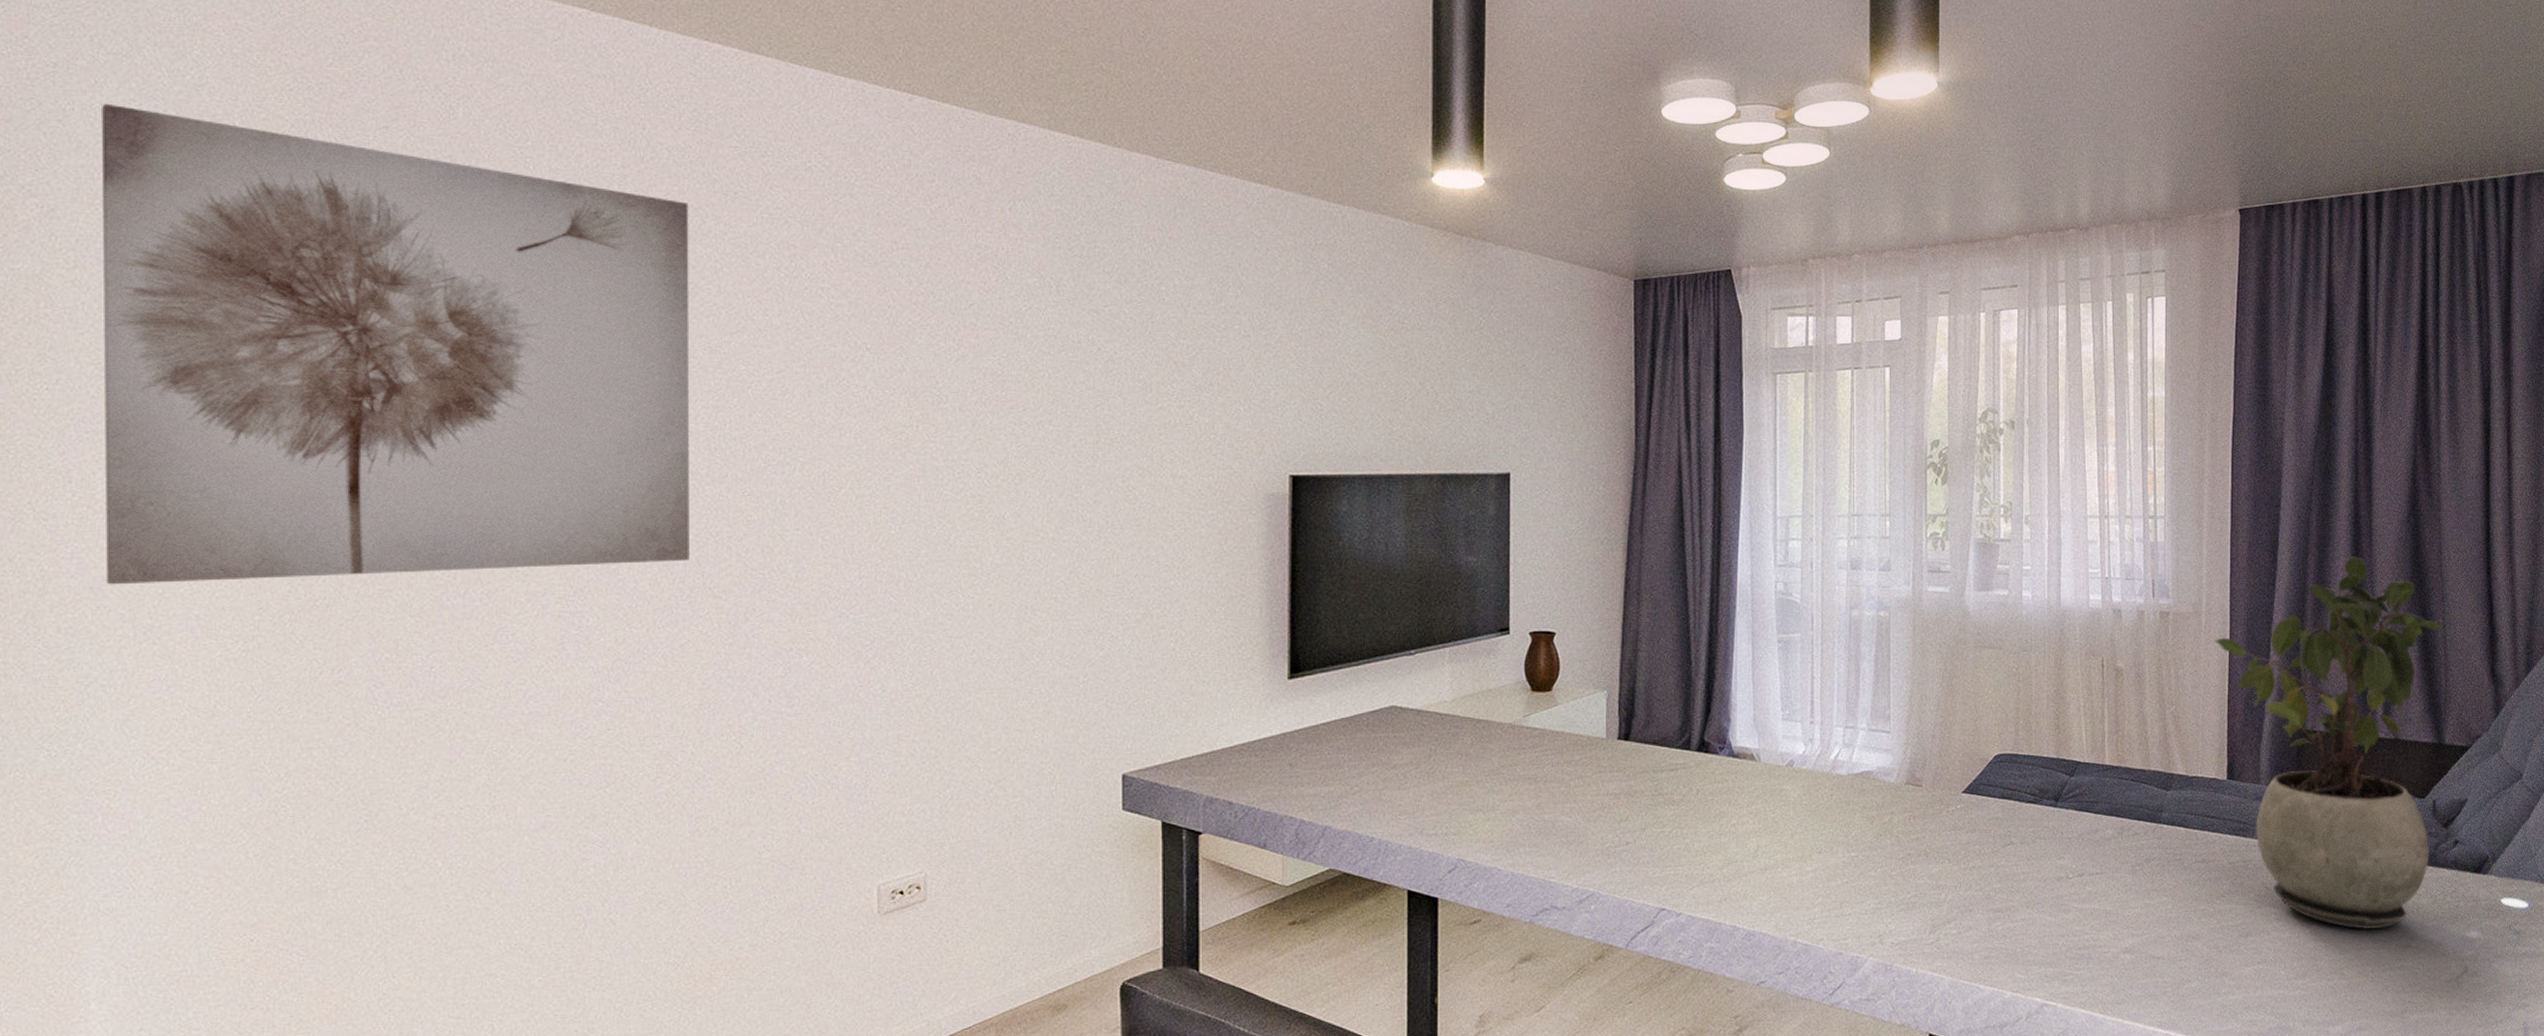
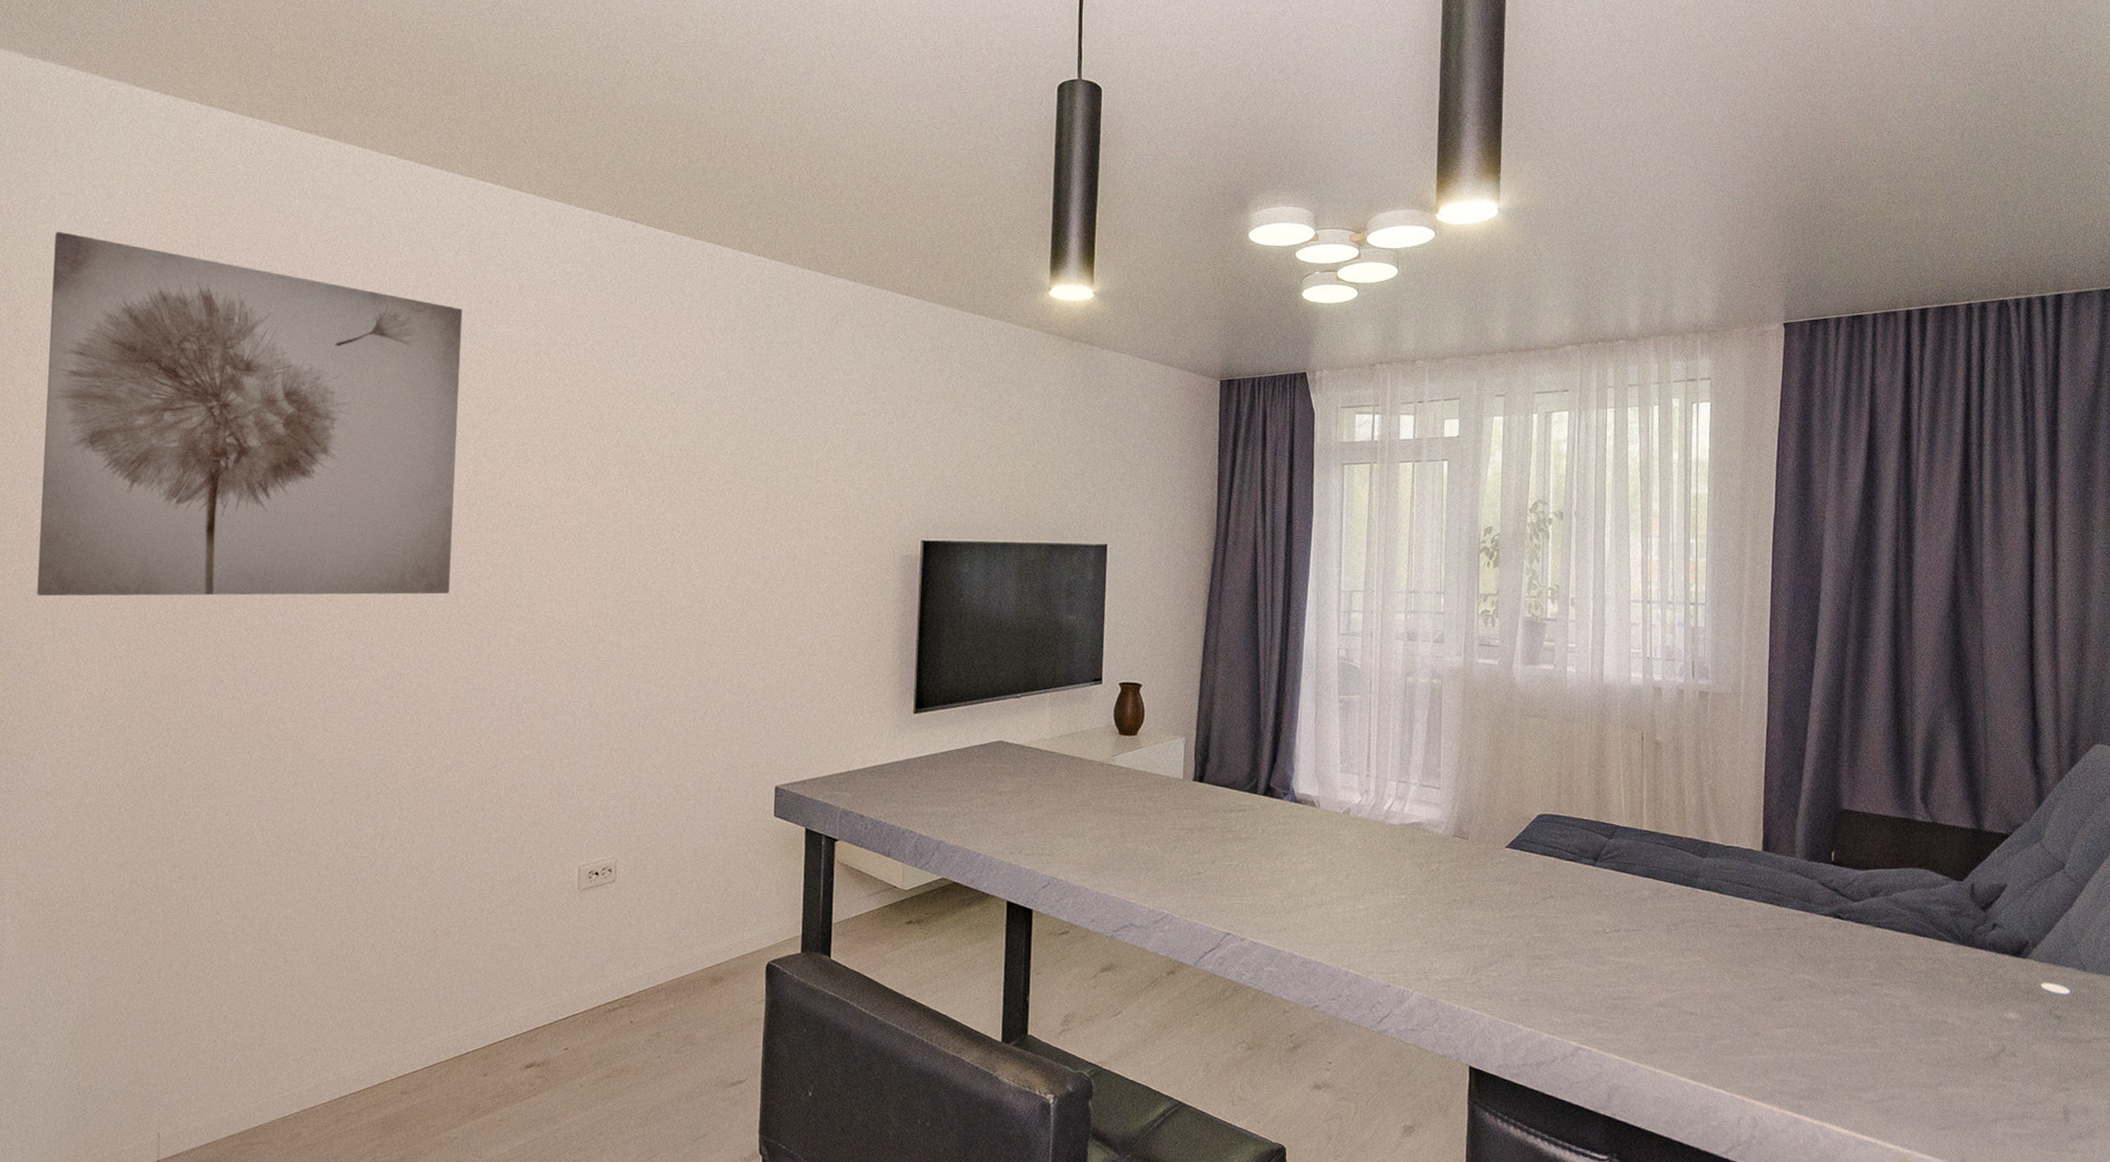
potted plant: present [2214,557,2443,930] -> none [1752,648,1983,1004]

